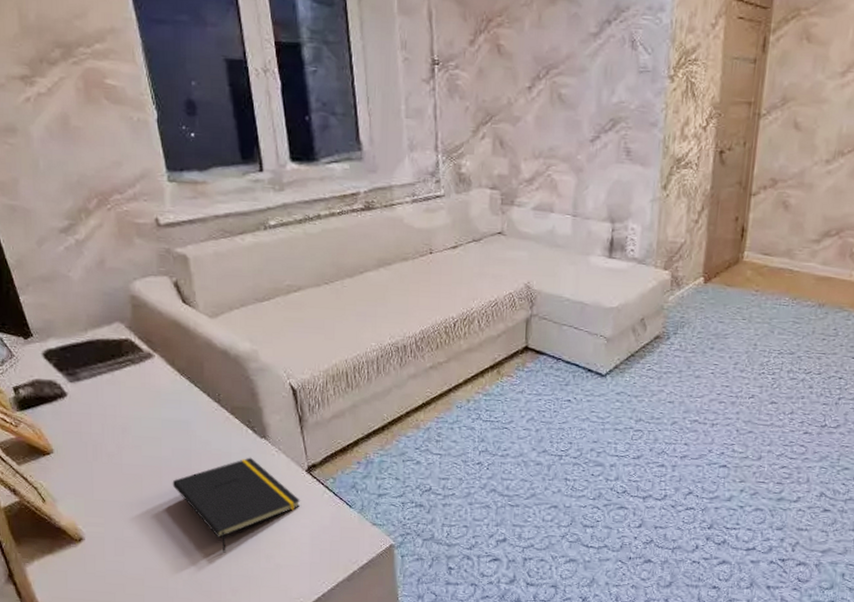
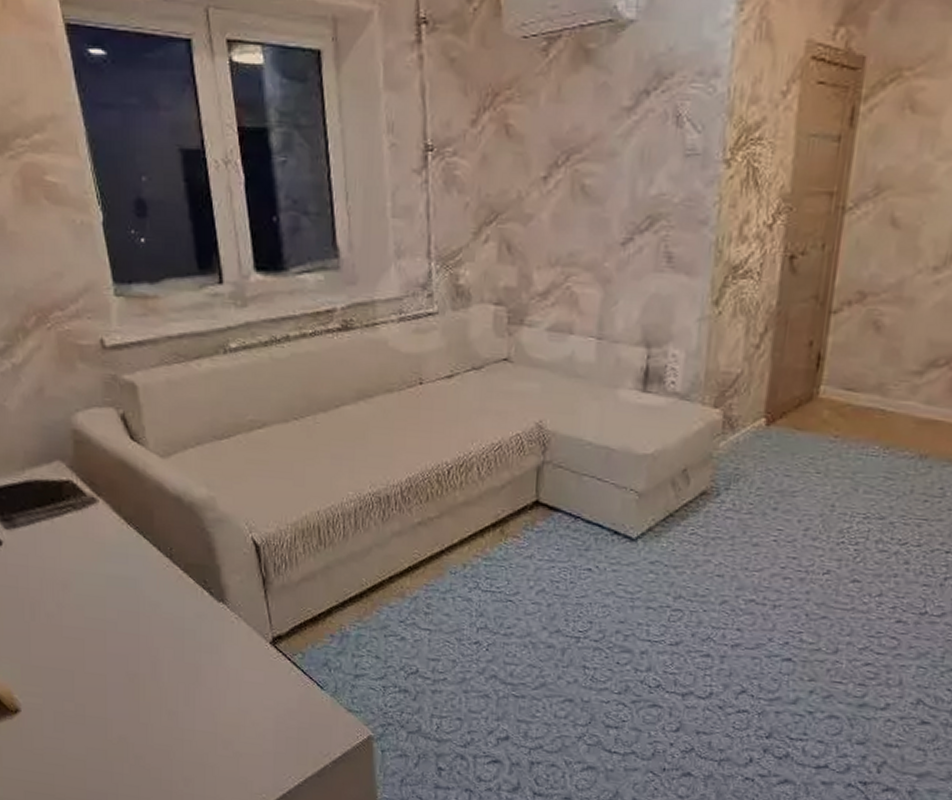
notepad: present [172,457,301,553] -> none [118,624,264,735]

